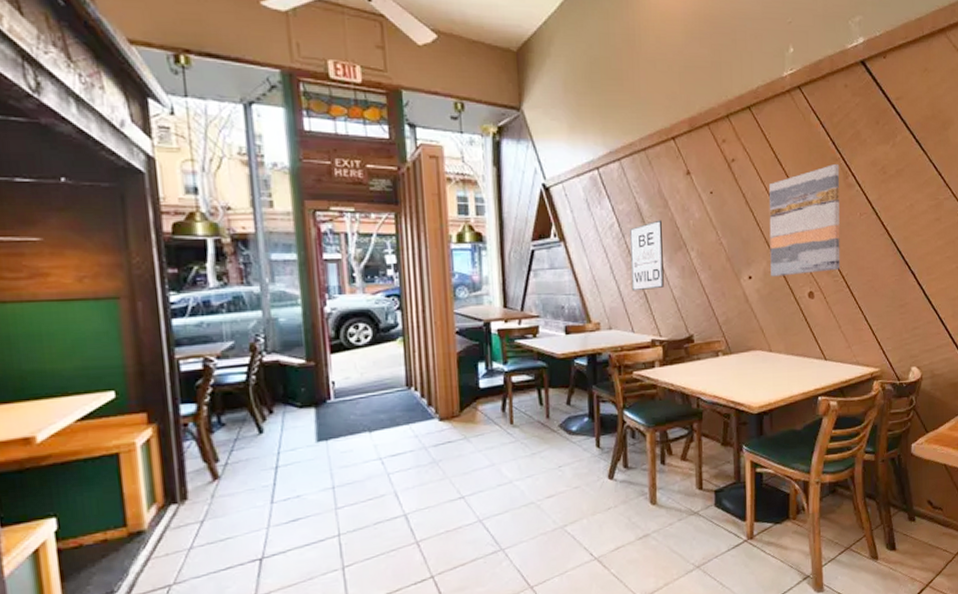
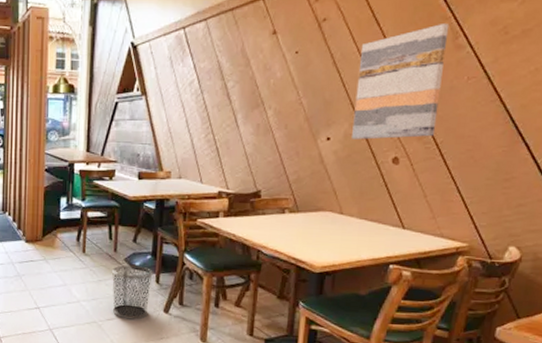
waste bin: none [545,430,592,494] -> present [111,265,153,320]
wall art: present [630,219,664,291] -> none [204,78,241,145]

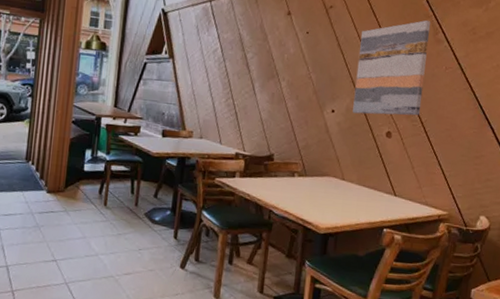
waste bin: present [111,265,153,320] -> none [130,220,172,275]

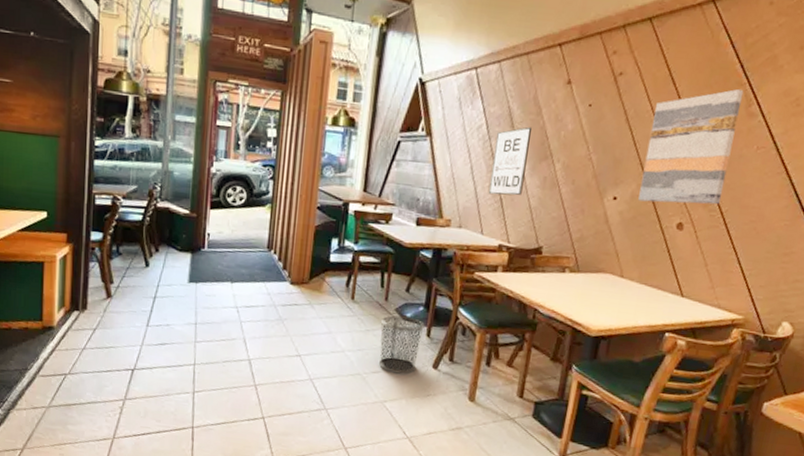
waste bin: none [130,220,172,275] -> present [378,315,425,374]
wall art: none [224,50,259,110] -> present [488,126,532,196]

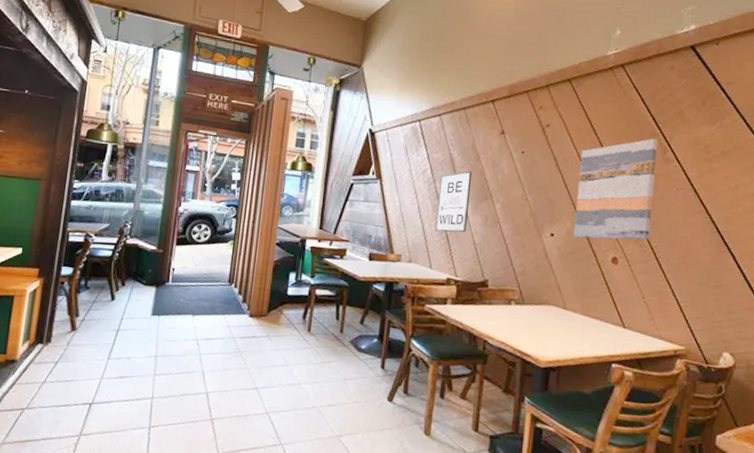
waste bin: present [378,315,425,374] -> none [334,347,379,408]

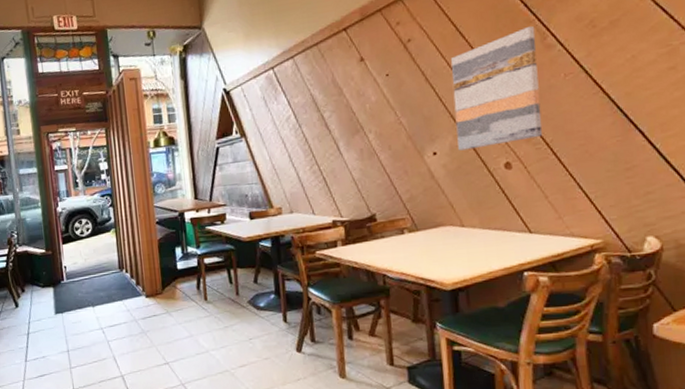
wall art: present [435,171,472,233] -> none [306,107,343,177]

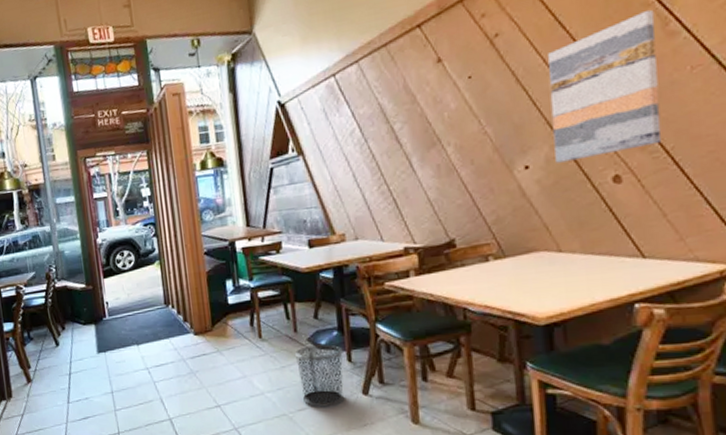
waste bin: none [236,306,281,364] -> present [294,344,345,407]

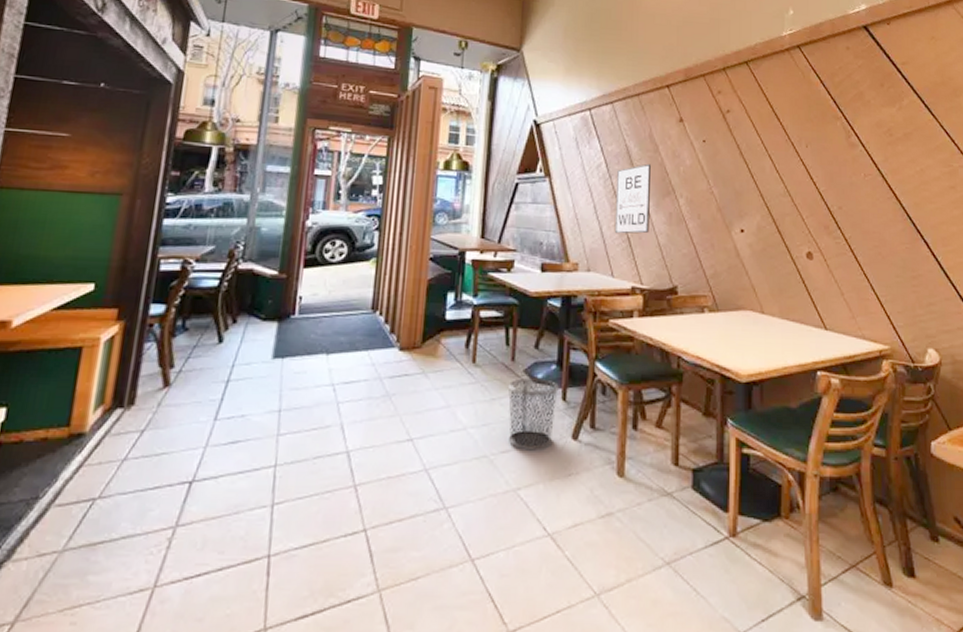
wall art: none [373,117,416,198] -> present [614,163,651,234]
wall art: present [548,9,662,163] -> none [764,122,843,233]

